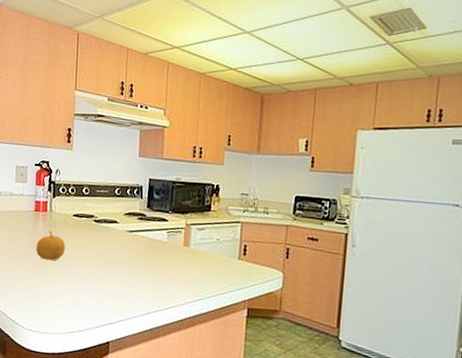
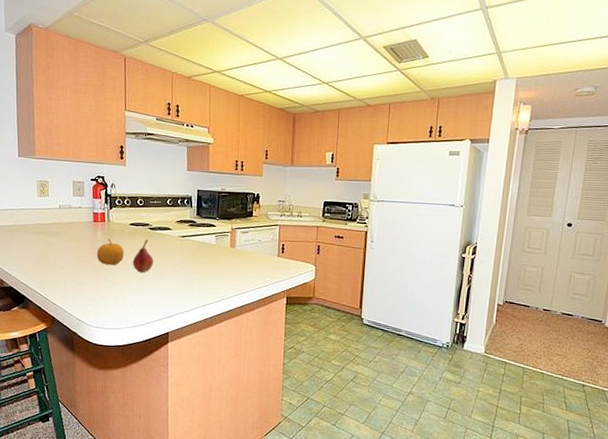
fruit: none [73,232,98,271] -> present [132,239,154,273]

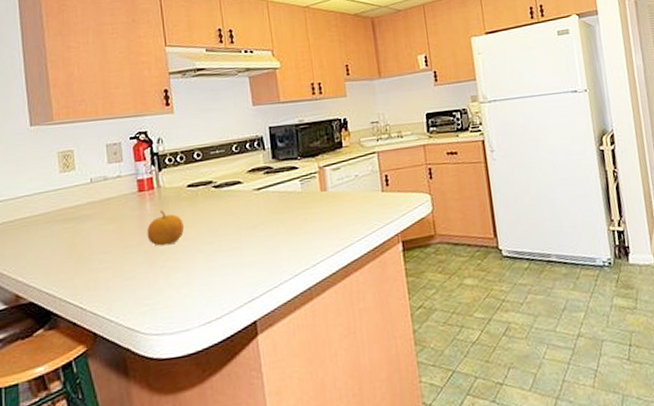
fruit: present [132,239,154,273] -> none [196,201,225,248]

